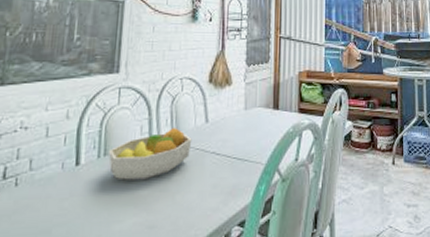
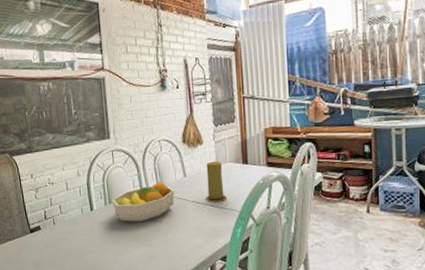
candle: none [228,105,252,154] -> present [206,161,227,203]

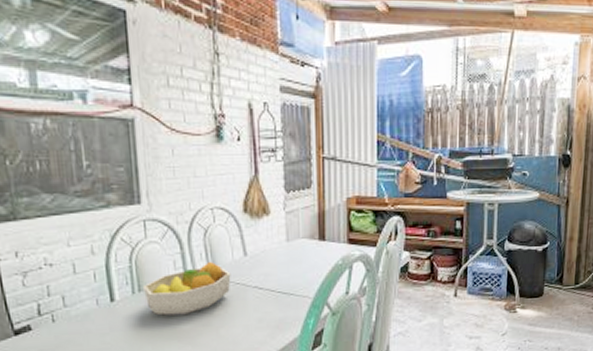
candle: present [206,161,227,203] -> none [271,236,298,288]

